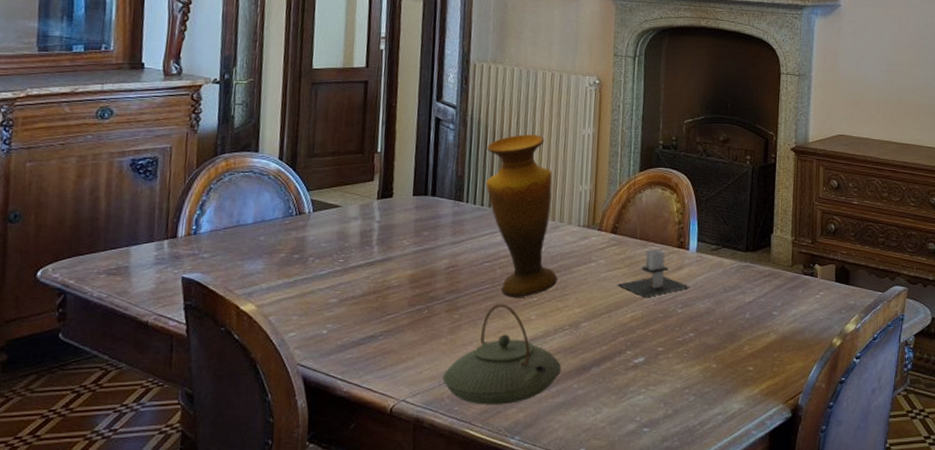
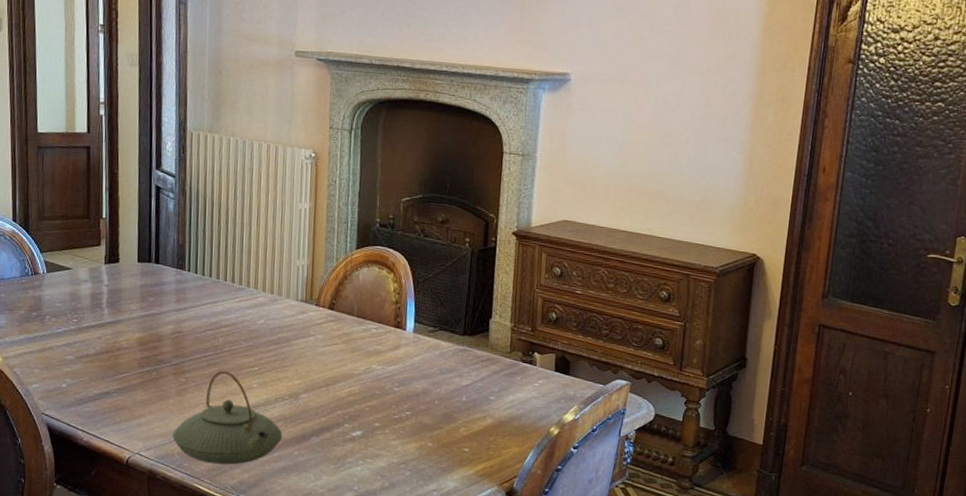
vase: present [485,134,559,297] -> none [205,206,278,366]
candle: present [617,249,690,297] -> none [335,327,407,374]

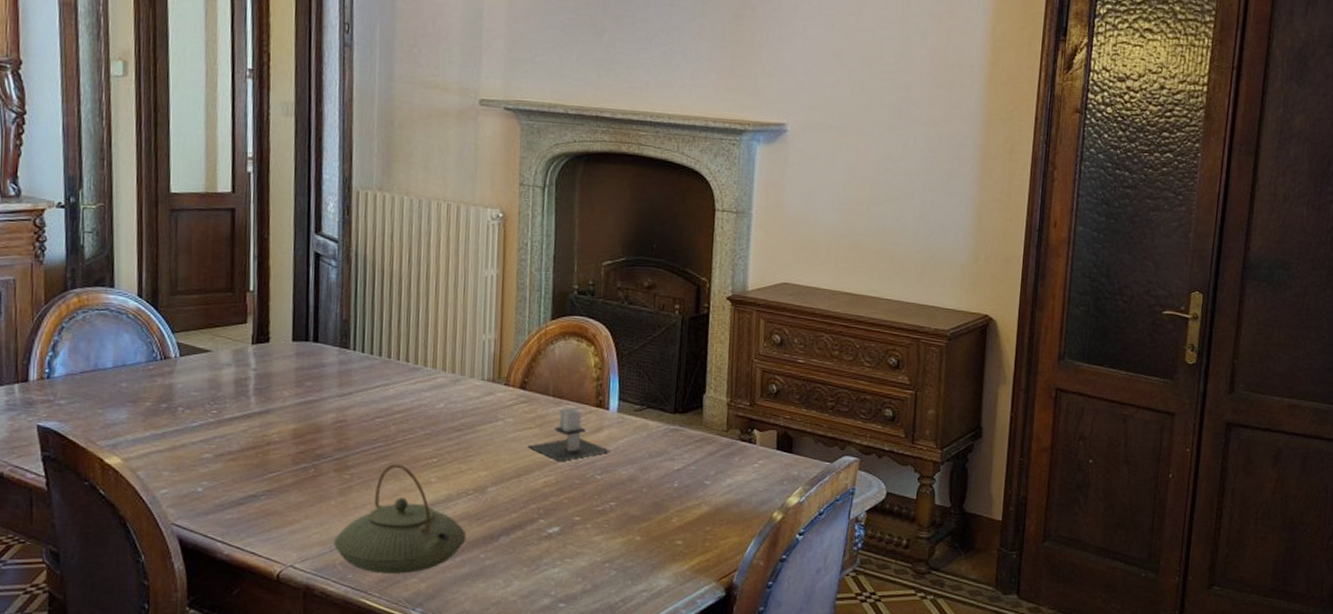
candle: none [335,327,407,374] -> present [527,408,610,461]

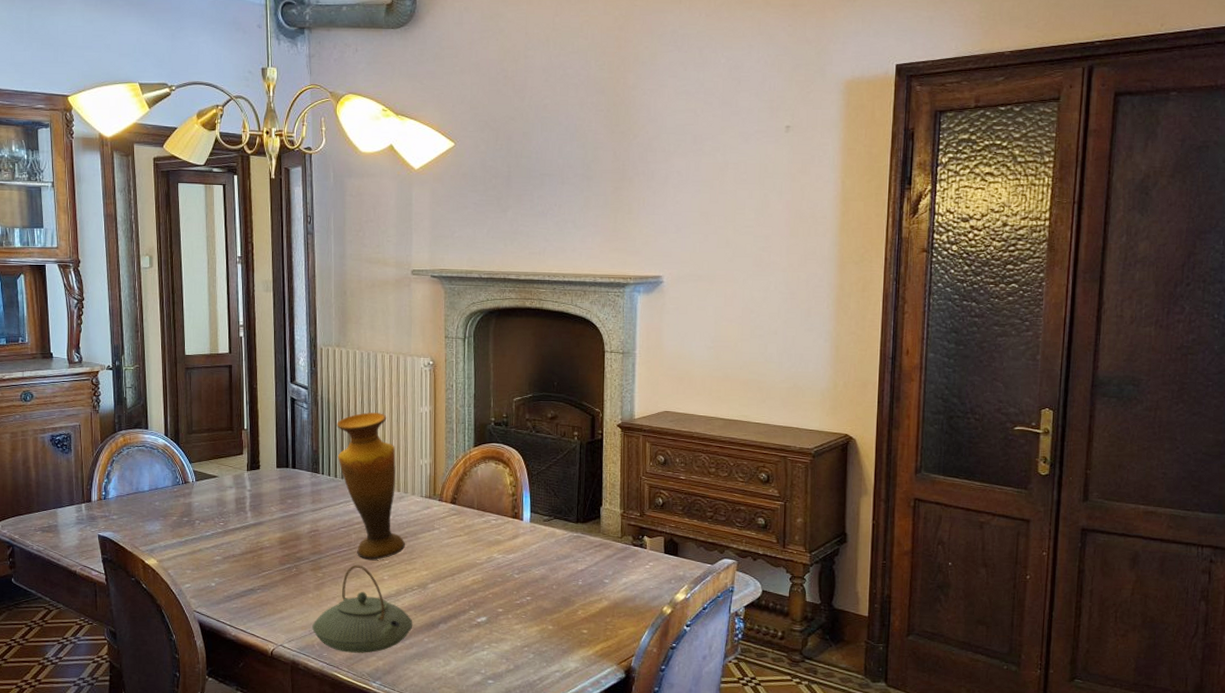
vase: none [374,274,461,458] -> present [337,412,406,560]
candle: present [527,408,610,461] -> none [458,519,525,563]

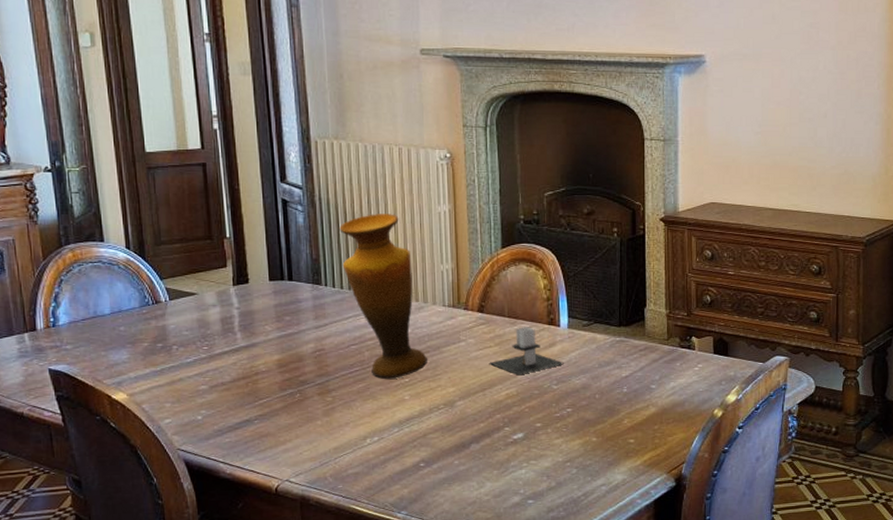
teapot: present [312,564,413,653] -> none [323,385,441,483]
candle: none [458,519,525,563] -> present [489,327,564,374]

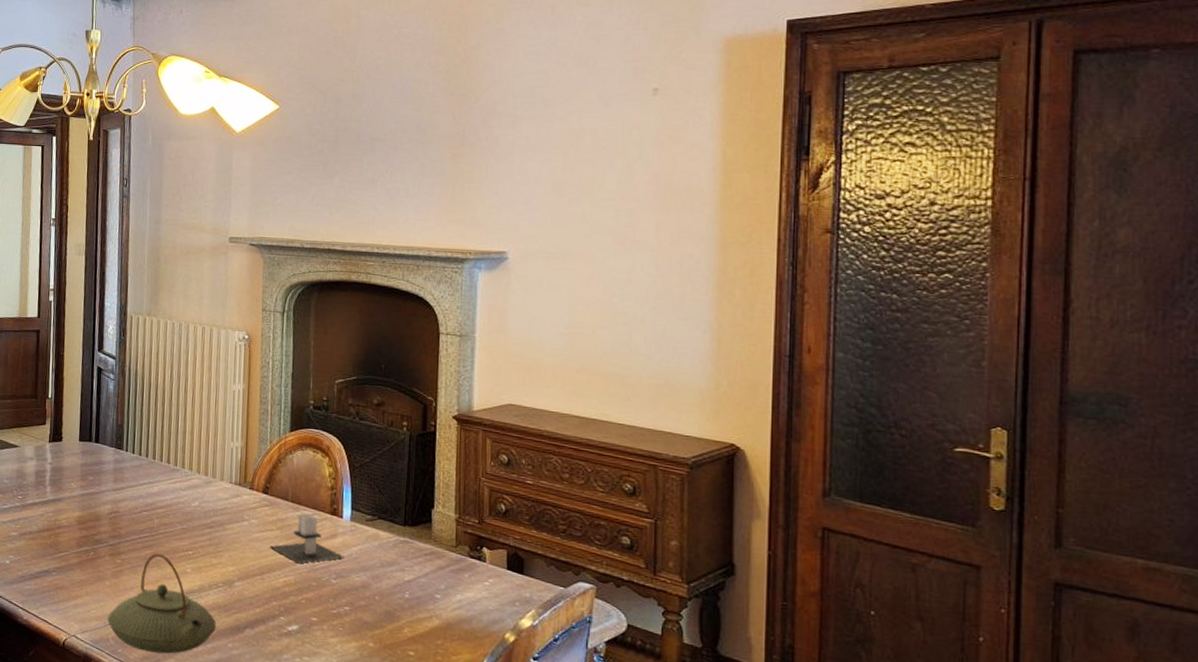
teapot: none [323,385,441,483] -> present [107,553,217,654]
vase: present [339,214,429,379] -> none [142,387,212,550]

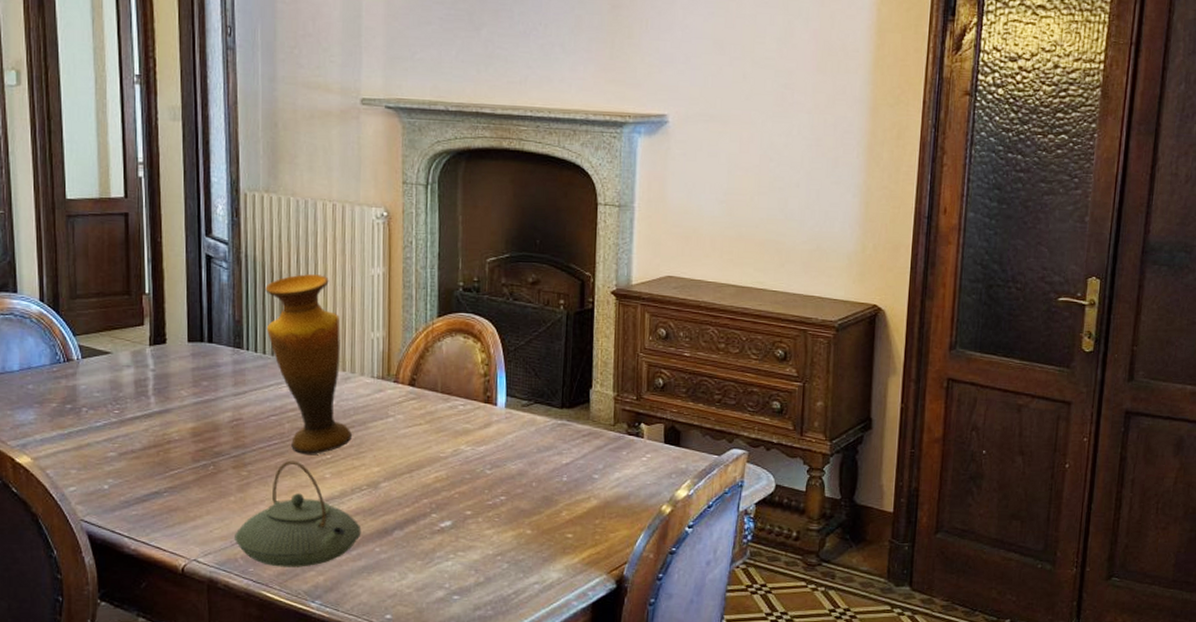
vase: none [142,387,212,550] -> present [265,274,353,454]
candle: present [269,513,344,563] -> none [418,404,499,456]

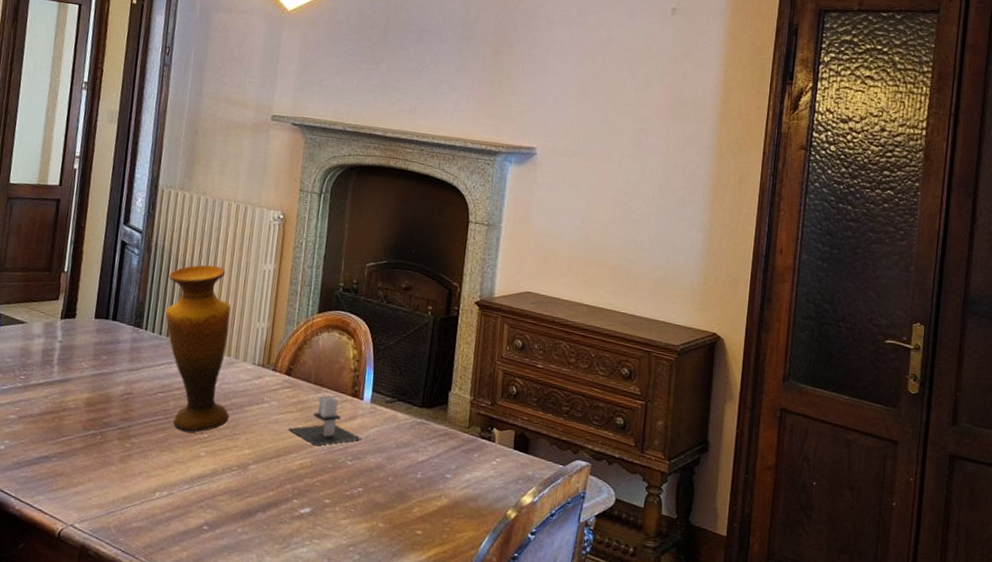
teapot: present [235,460,362,567] -> none [110,436,227,542]
candle: none [418,404,499,456] -> present [288,395,362,445]

